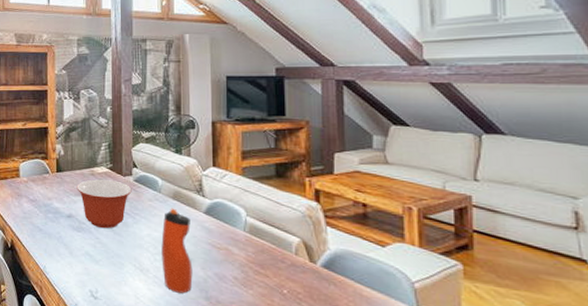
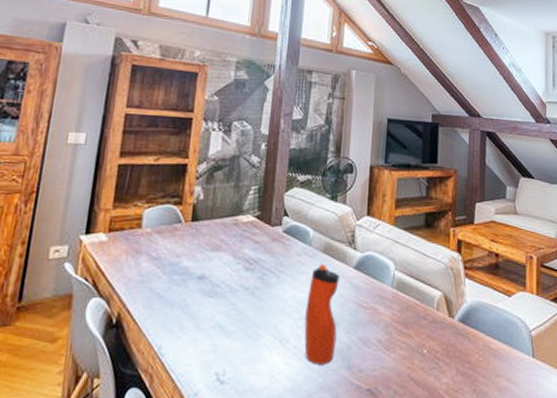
mixing bowl: present [76,179,132,229] -> none [214,230,280,292]

